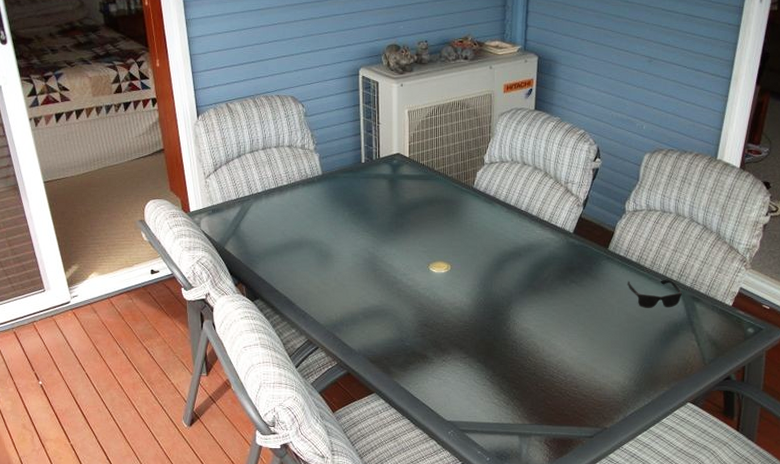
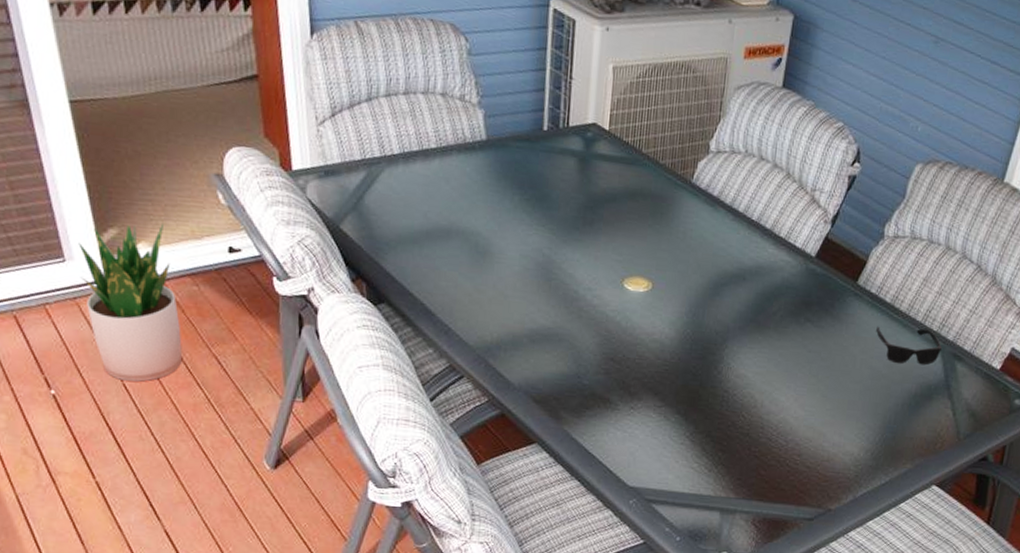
planter: none [53,258,124,372] -> present [78,223,183,383]

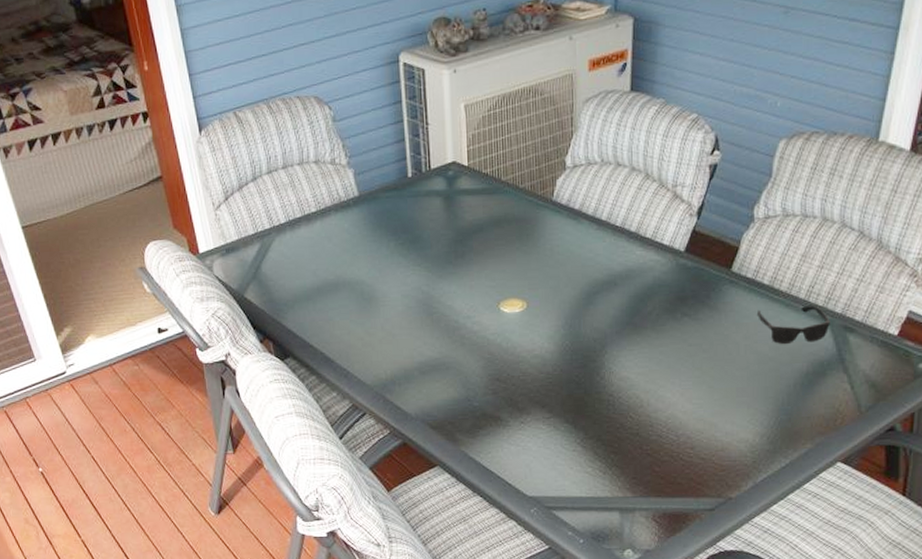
planter: present [78,223,183,383] -> none [44,316,134,454]

